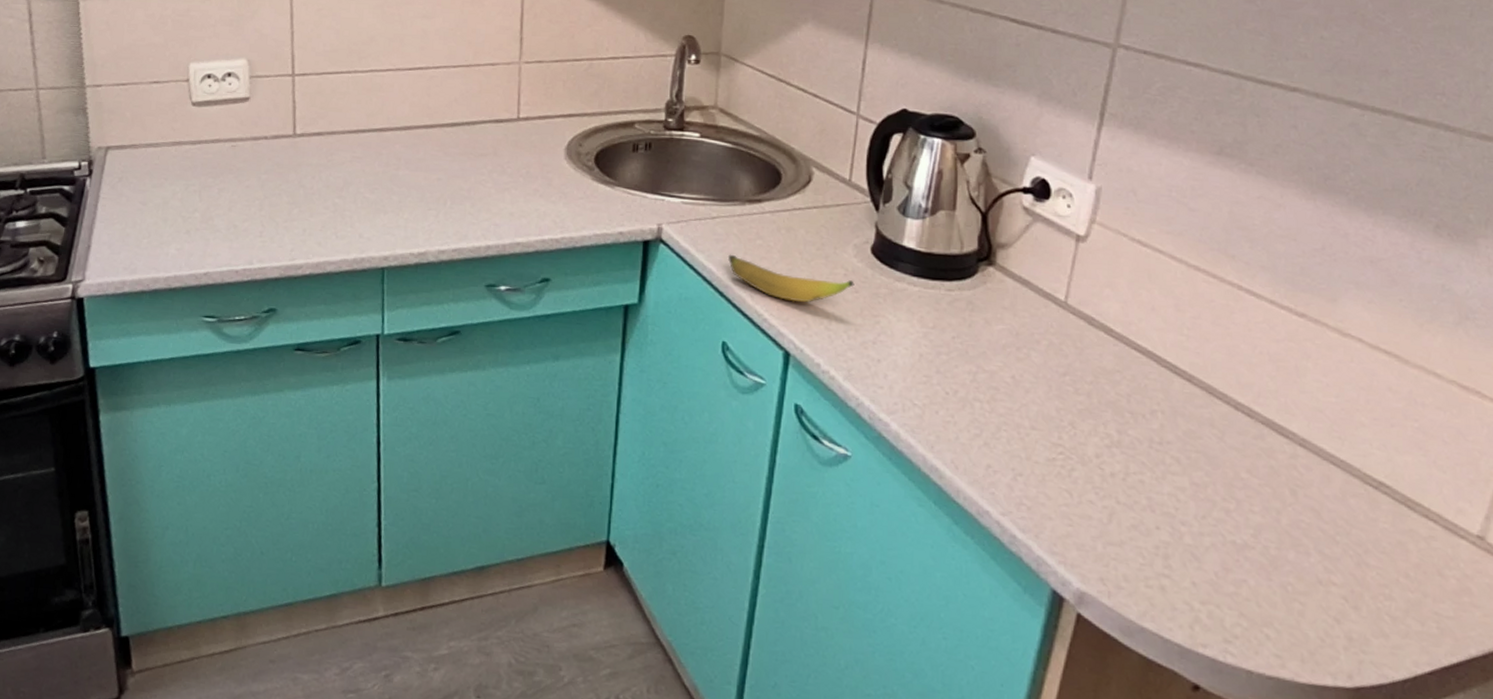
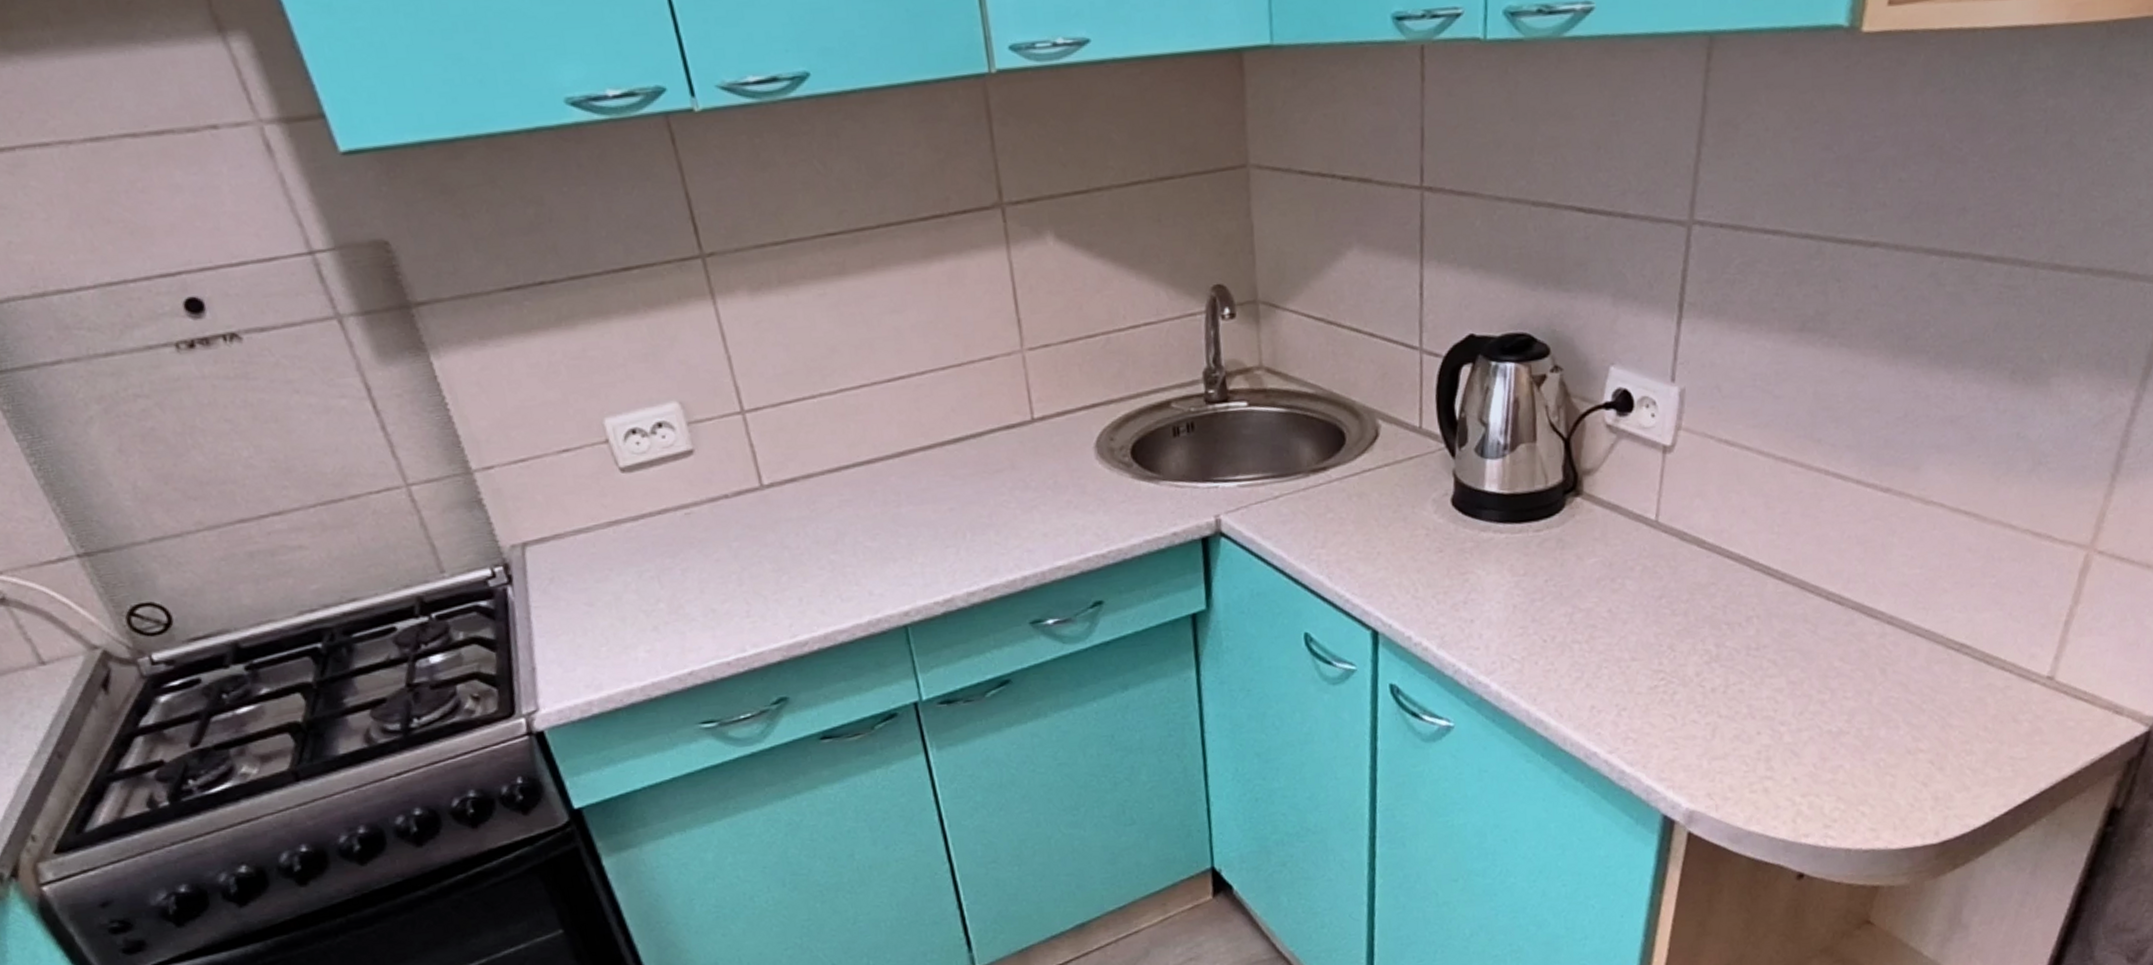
banana: present [727,254,855,303] -> none [1297,535,1438,575]

